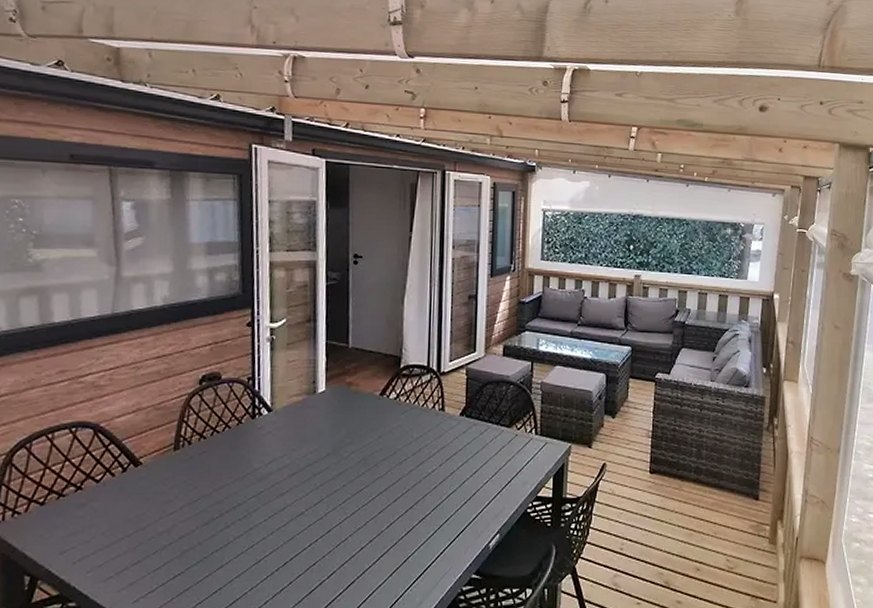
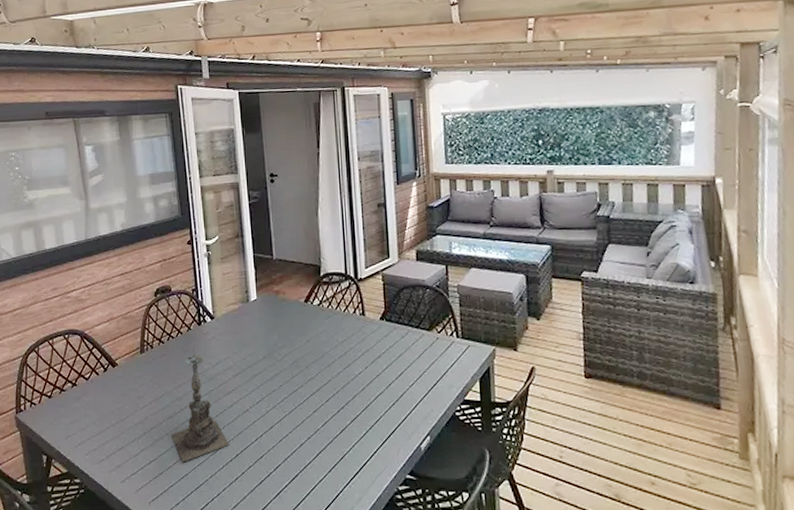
candle holder: none [205,442,277,575] -> present [171,346,230,463]

